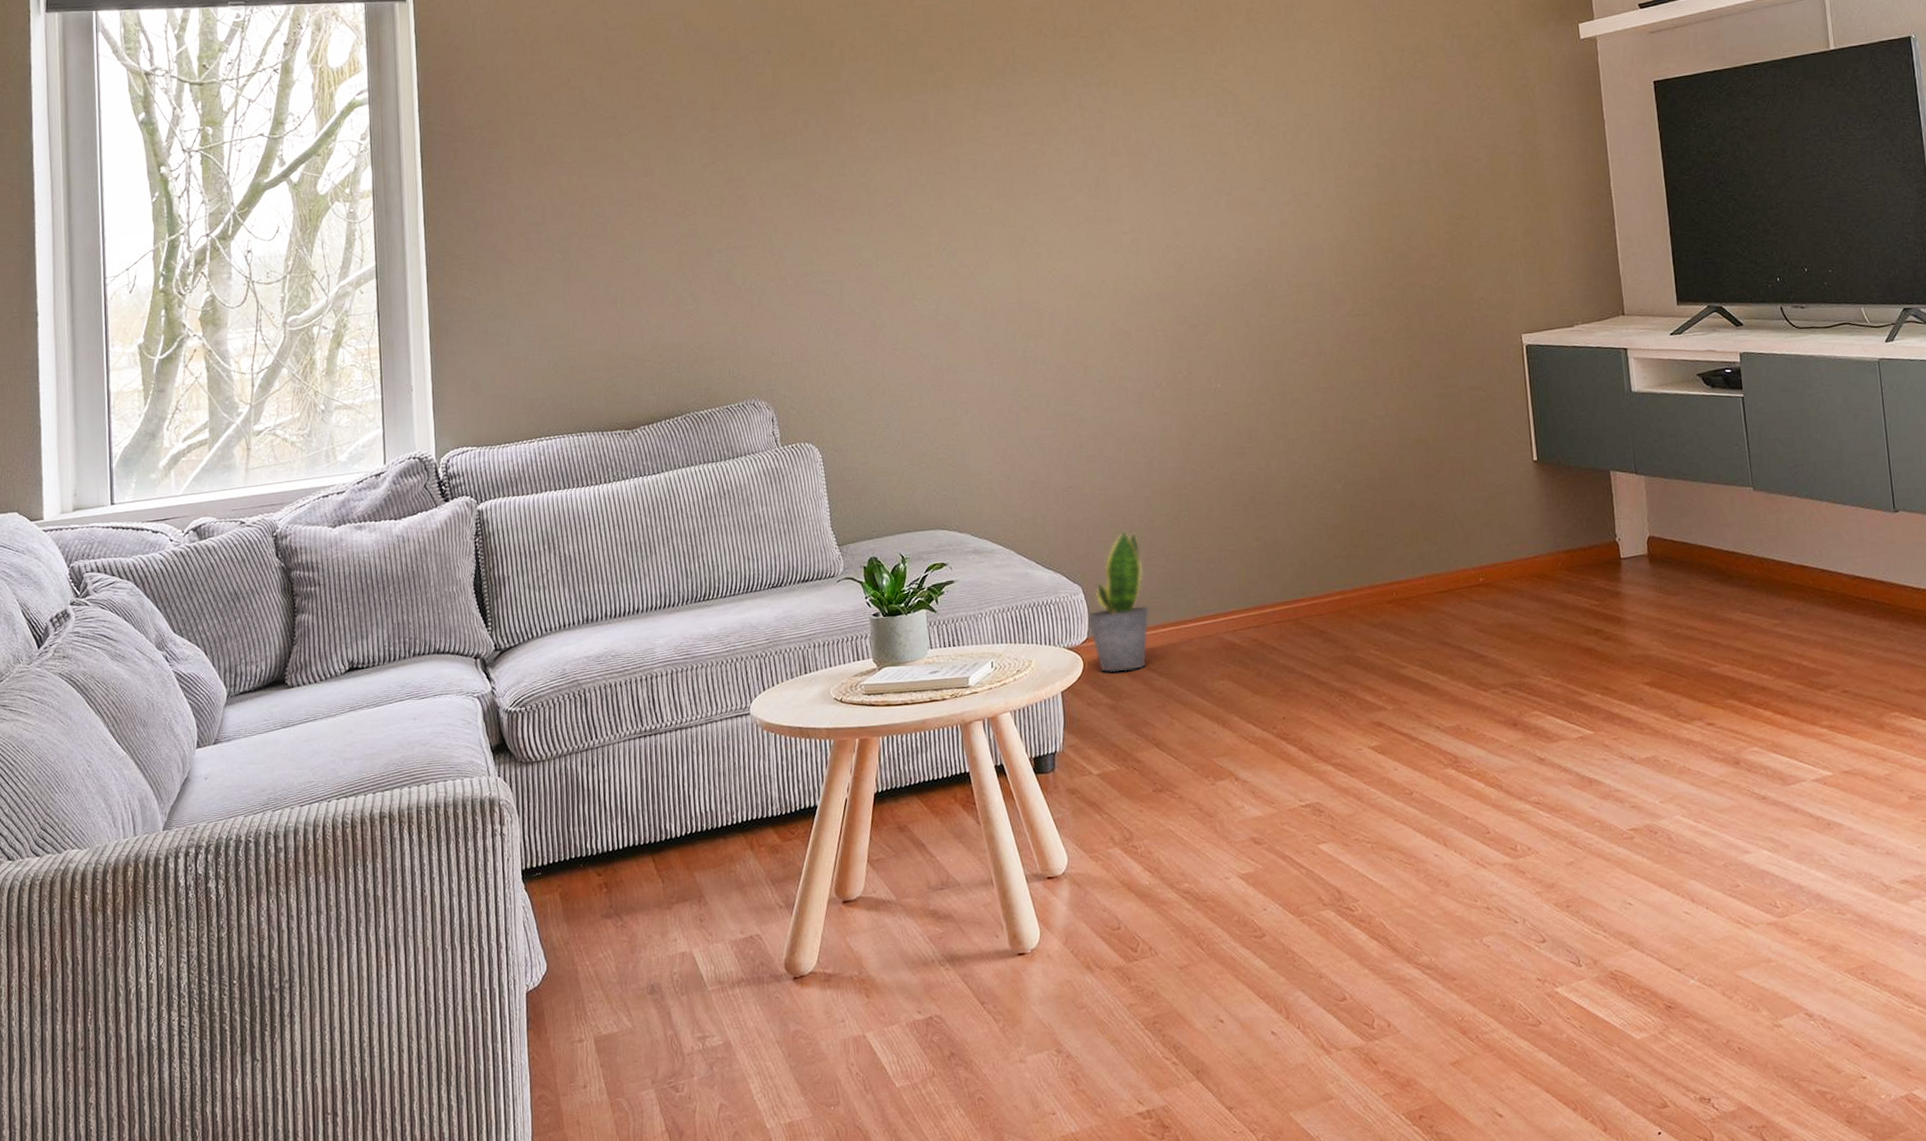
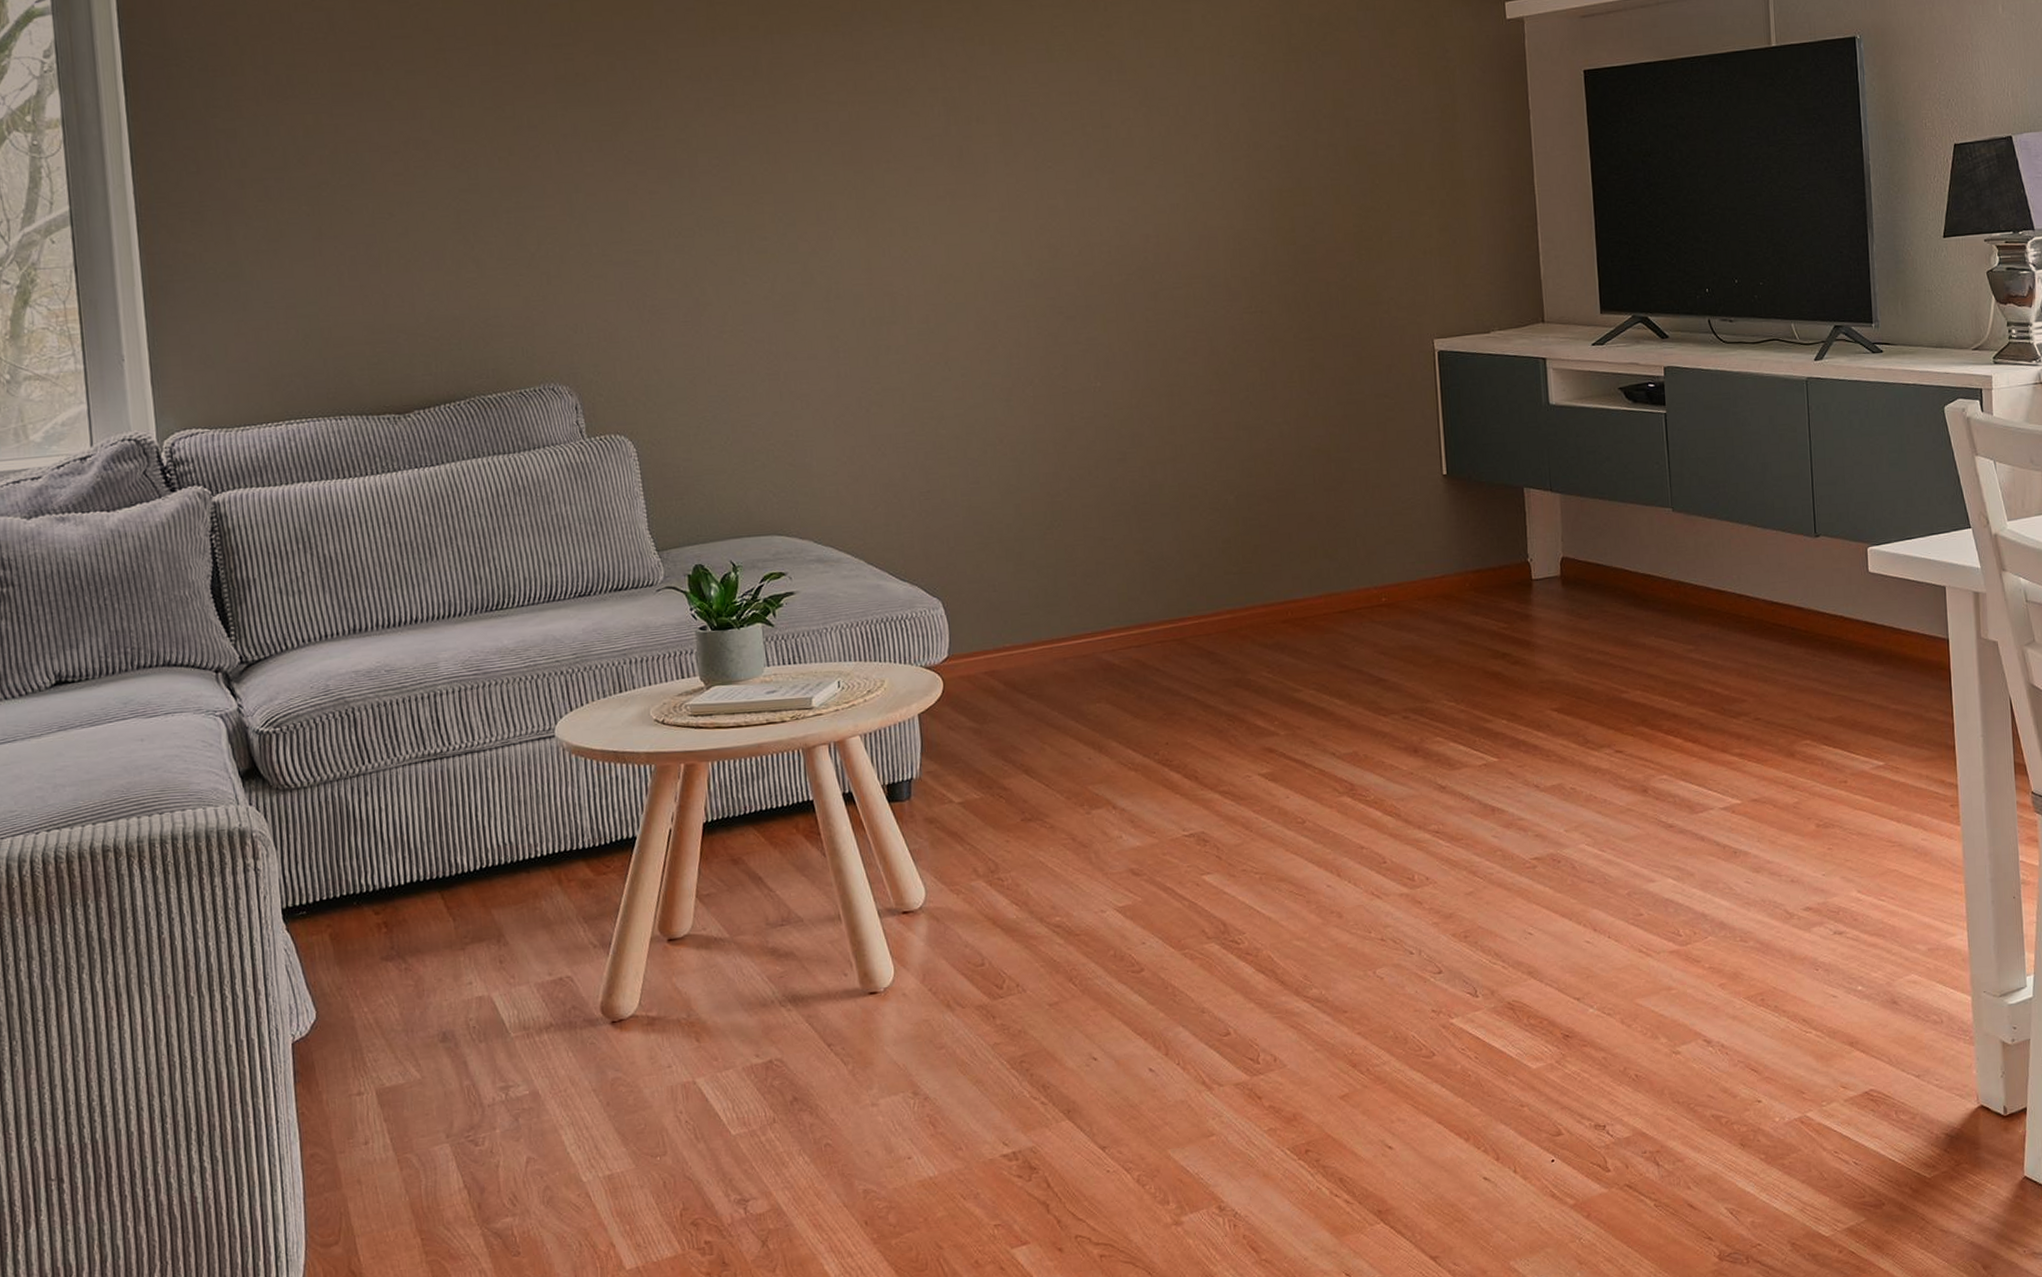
potted plant: present [1087,530,1150,673] -> none [948,540,1019,694]

